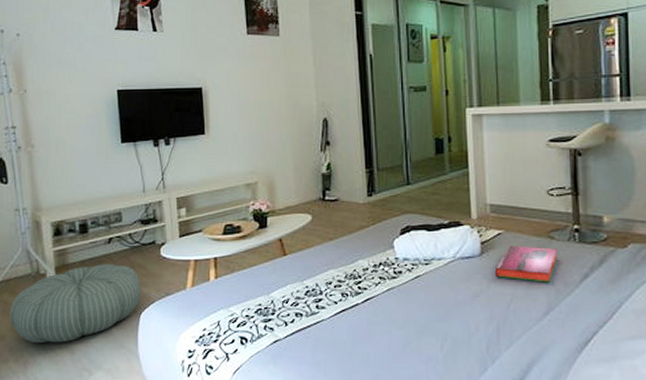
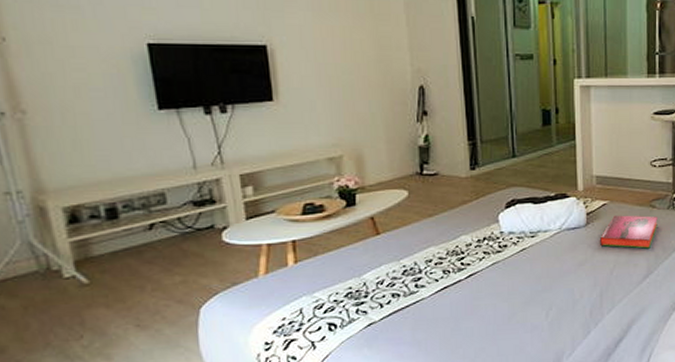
pouf: present [10,264,142,344] -> none [10,254,200,353]

